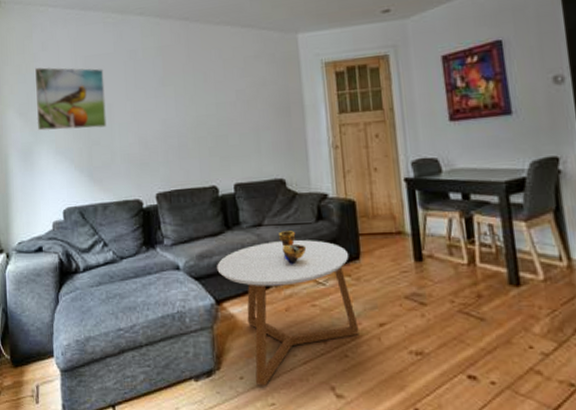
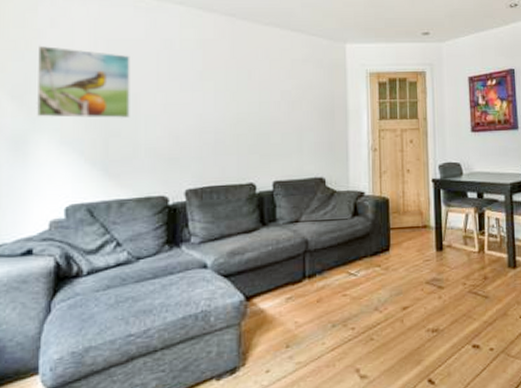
coffee table: present [217,240,359,386] -> none [249,234,385,377]
decorative bowl: present [279,231,307,265] -> none [315,226,341,259]

